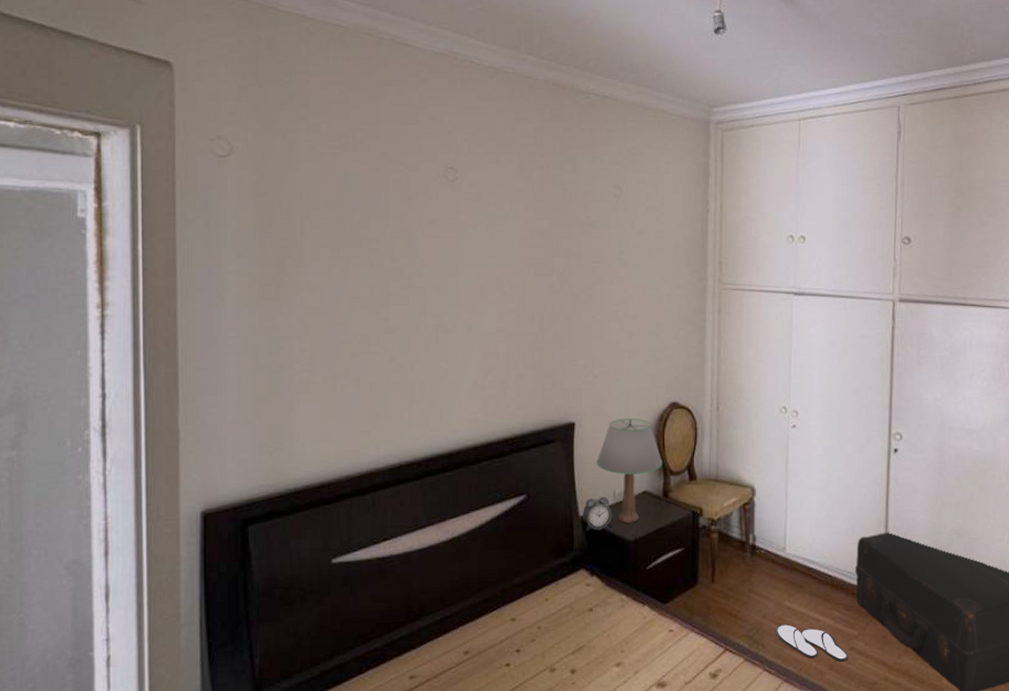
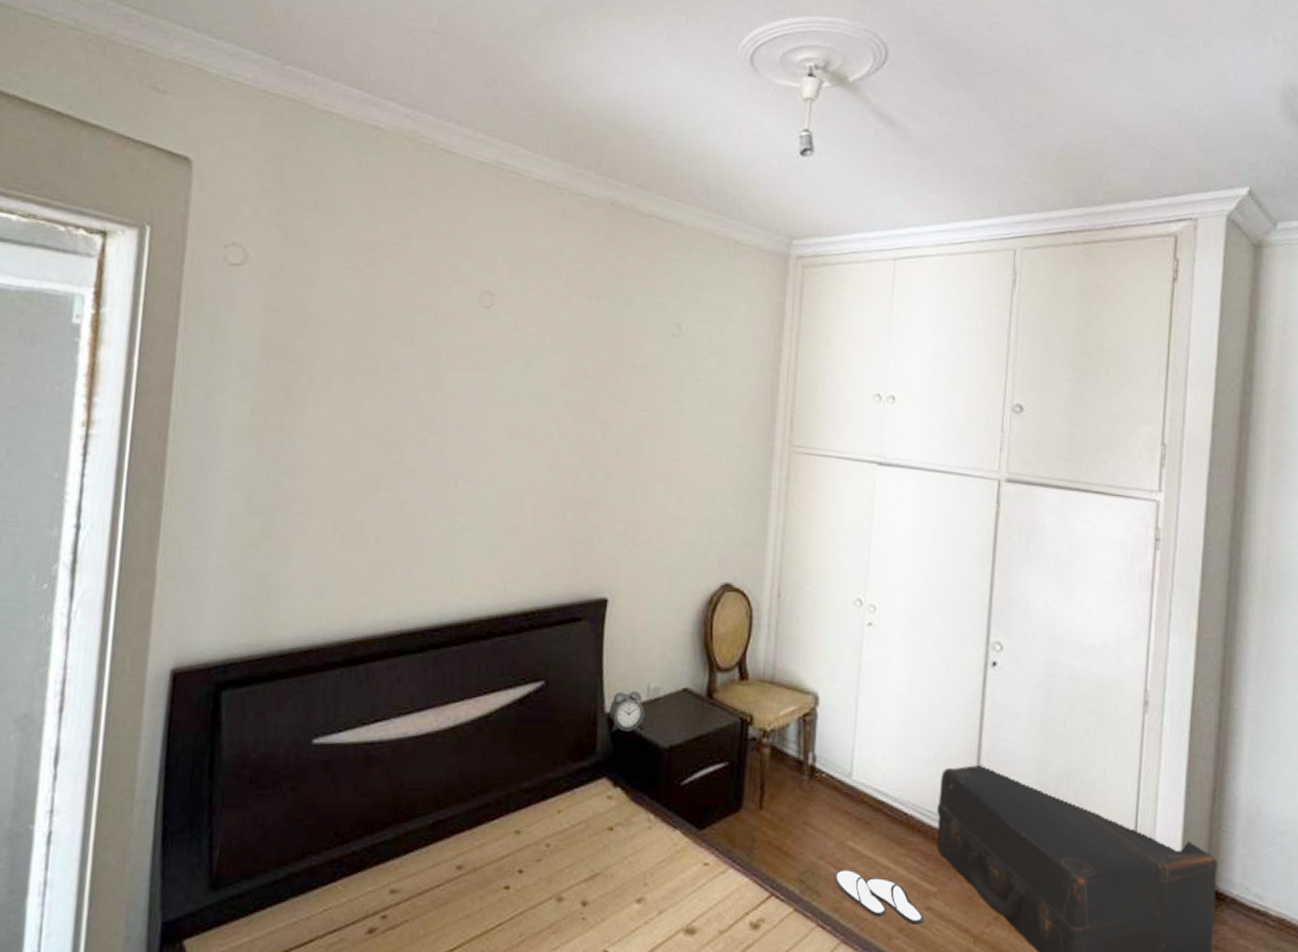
table lamp: present [597,418,663,523] -> none [630,598,710,726]

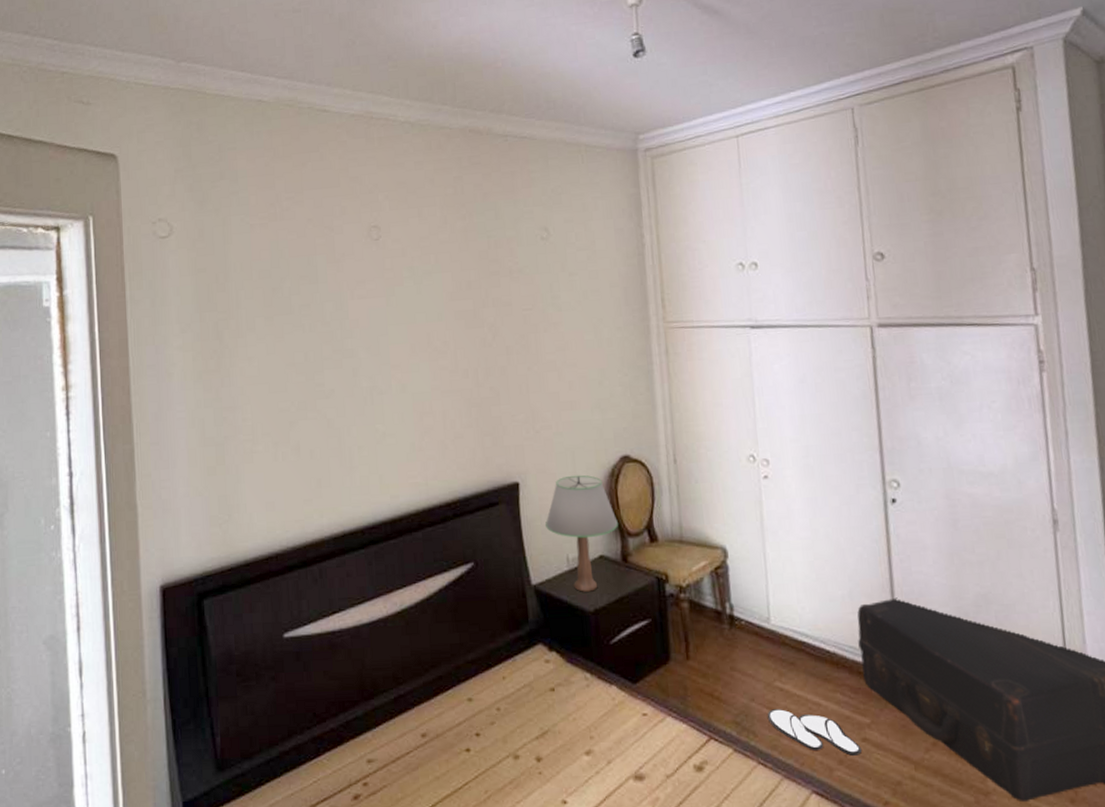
alarm clock: present [609,690,644,732] -> none [535,562,568,602]
table lamp: none [630,598,710,726] -> present [545,475,619,592]

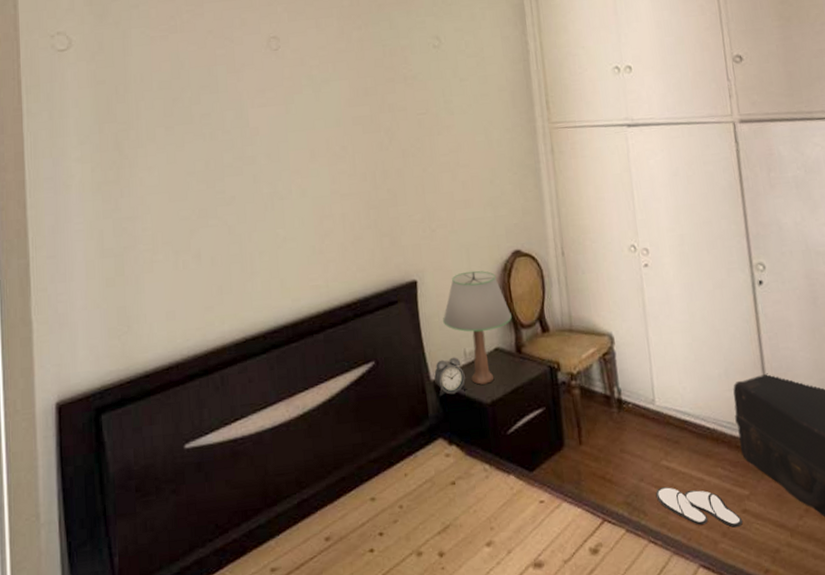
alarm clock: none [535,562,568,602] -> present [434,357,466,397]

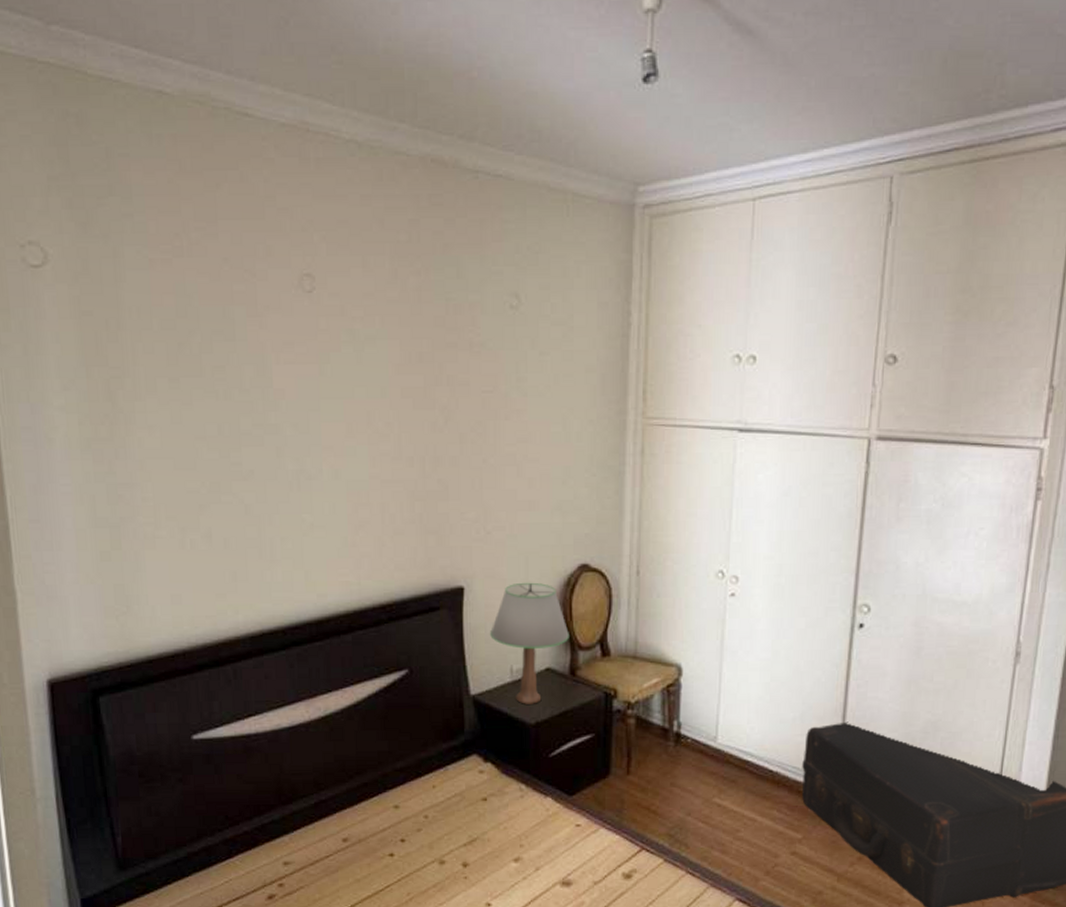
alarm clock: present [434,357,466,397] -> none [474,673,509,713]
slippers: present [656,487,743,528] -> none [702,823,789,867]

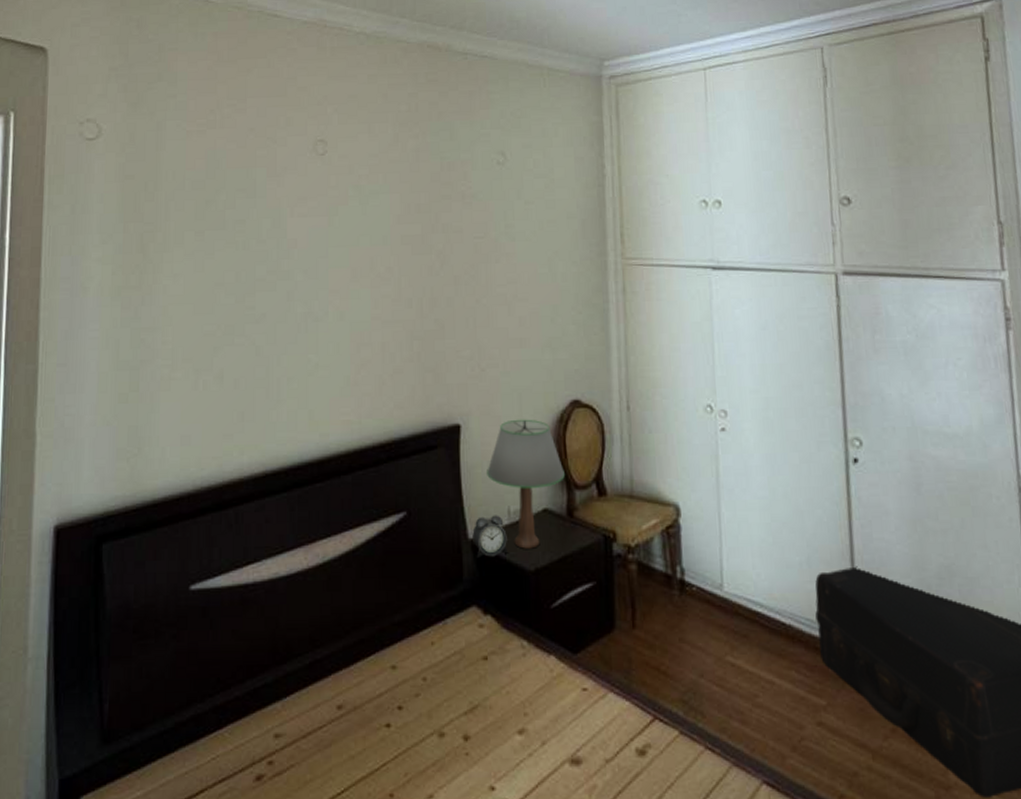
alarm clock: none [474,673,509,713] -> present [472,515,508,559]

